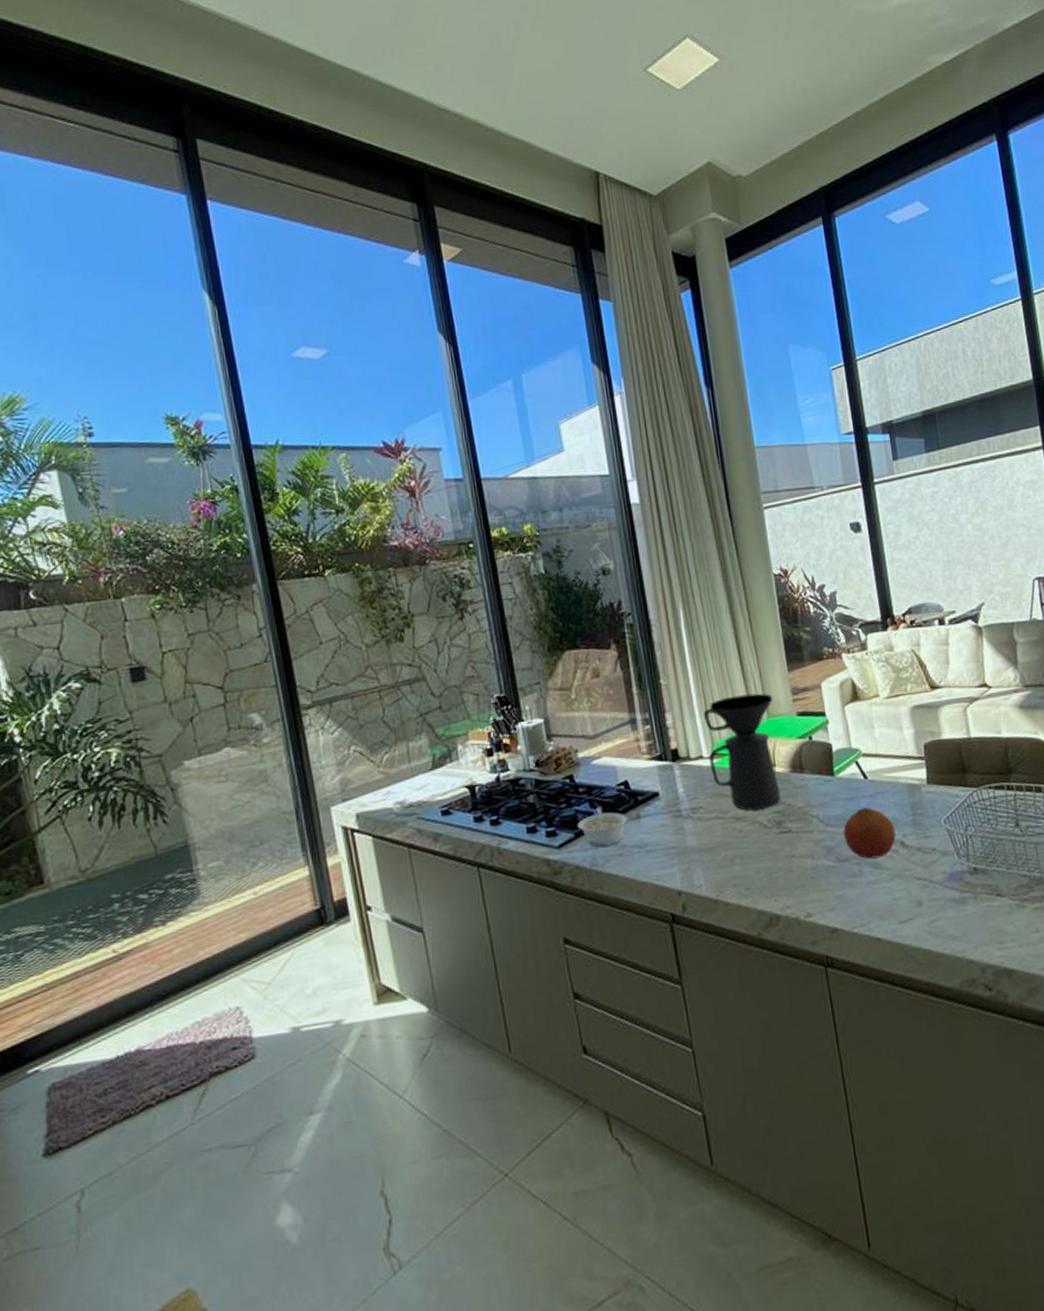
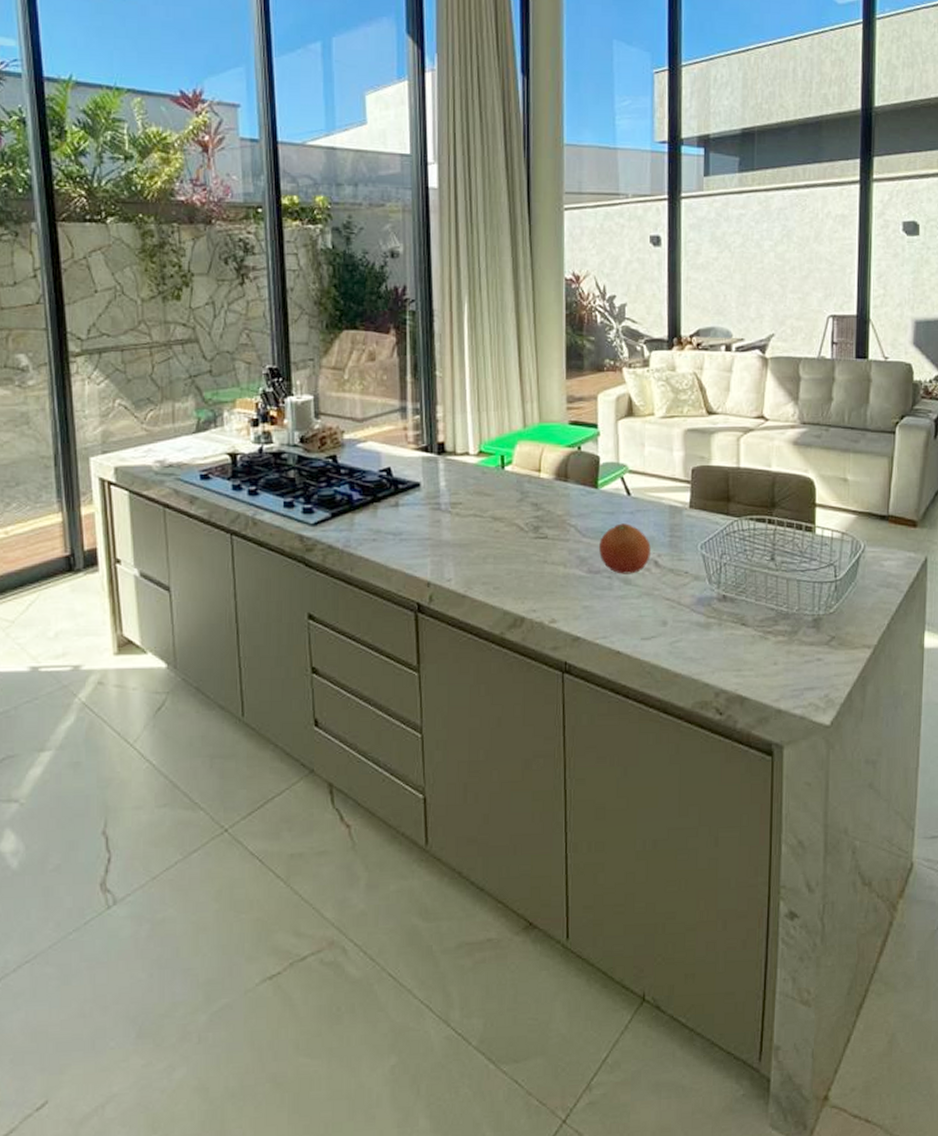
legume: present [577,806,628,847] -> none [334,490,386,529]
coffee maker: present [704,693,781,810] -> none [475,397,548,512]

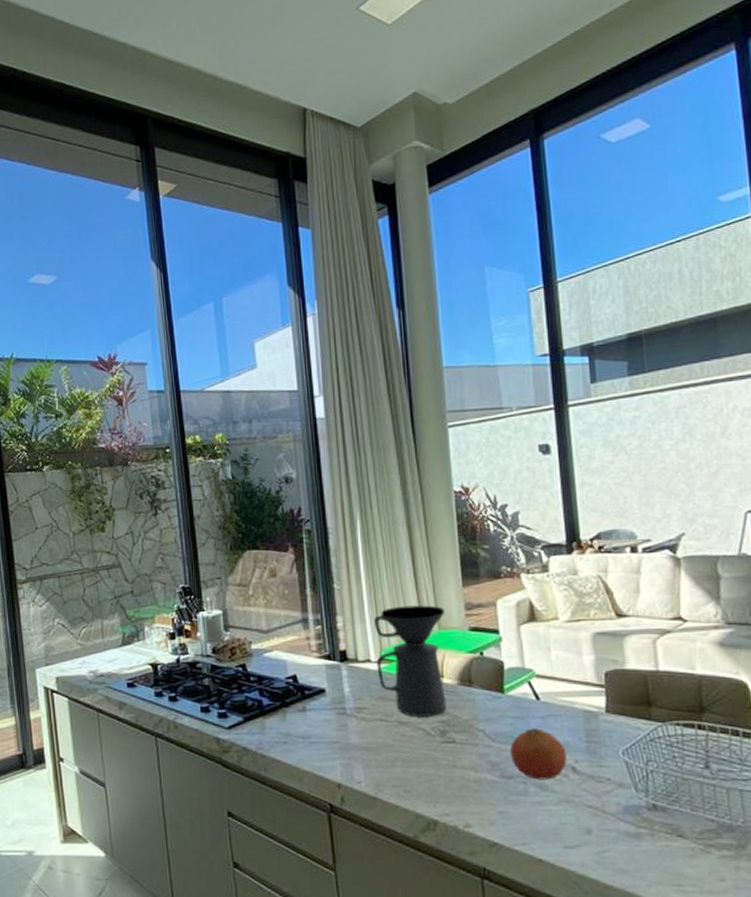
coffee maker: none [475,397,548,512] -> present [374,605,447,716]

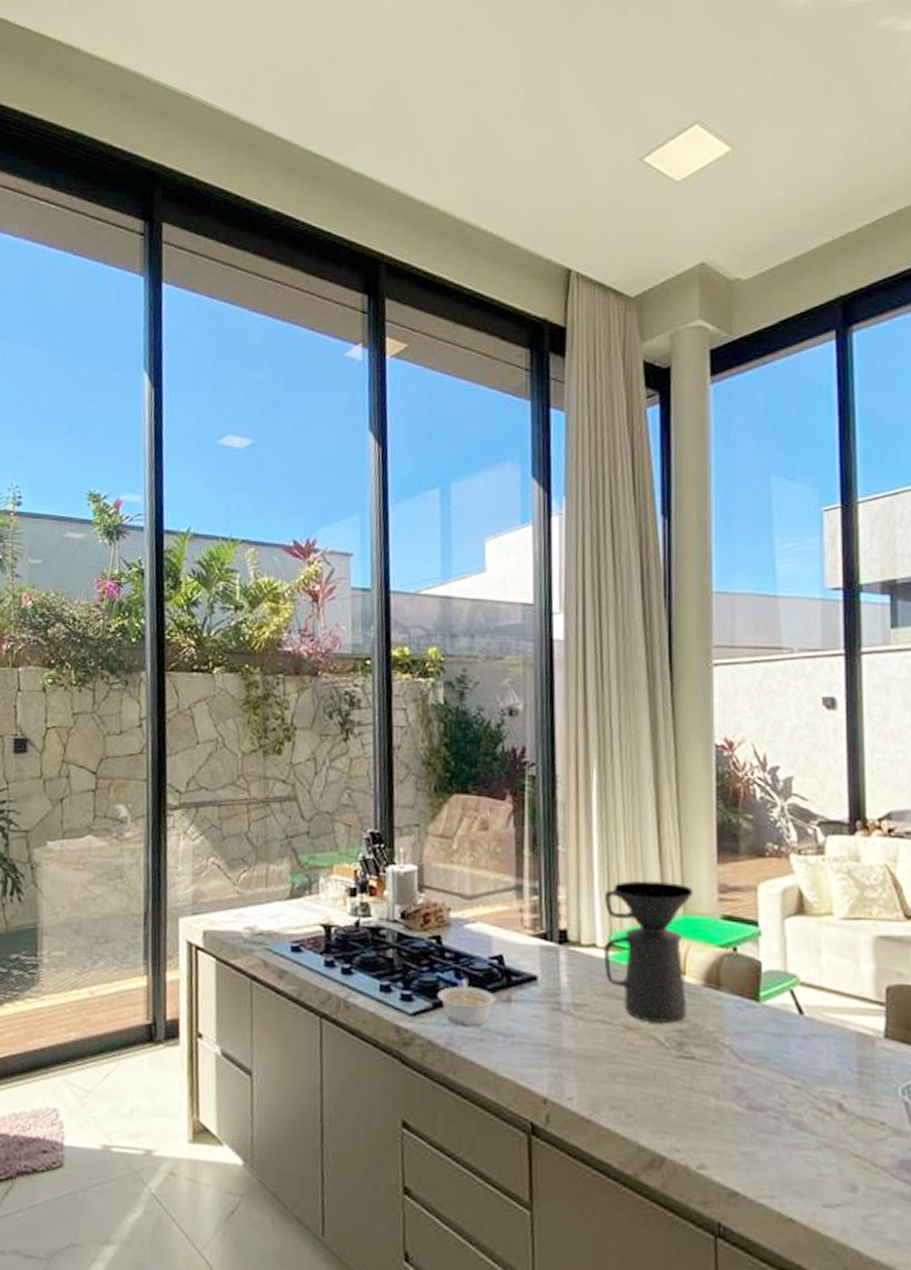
legume: none [246,696,294,732] -> present [437,978,497,1026]
fruit: present [510,728,567,780] -> none [763,1049,832,1118]

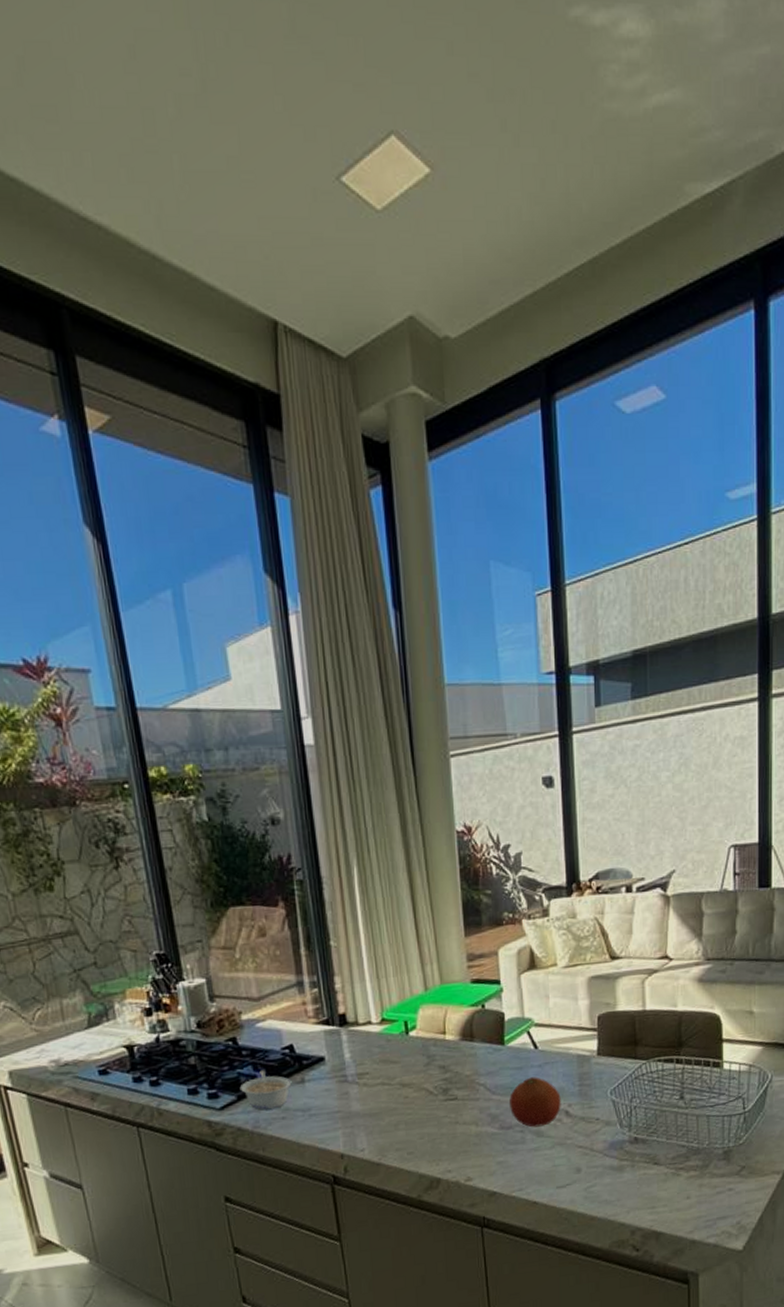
coffee maker: present [603,880,694,1023] -> none [374,958,449,1077]
fruit: none [763,1049,832,1118] -> present [509,1077,561,1127]

